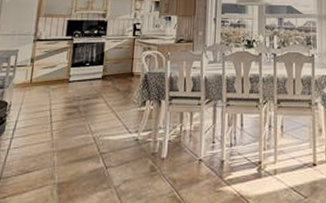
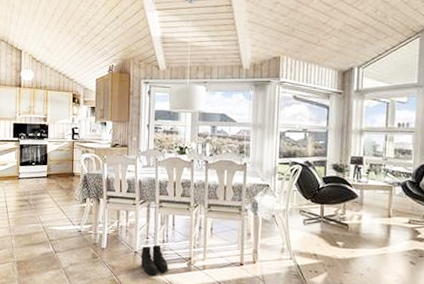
boots: none [205,149,237,187] -> present [140,244,168,275]

